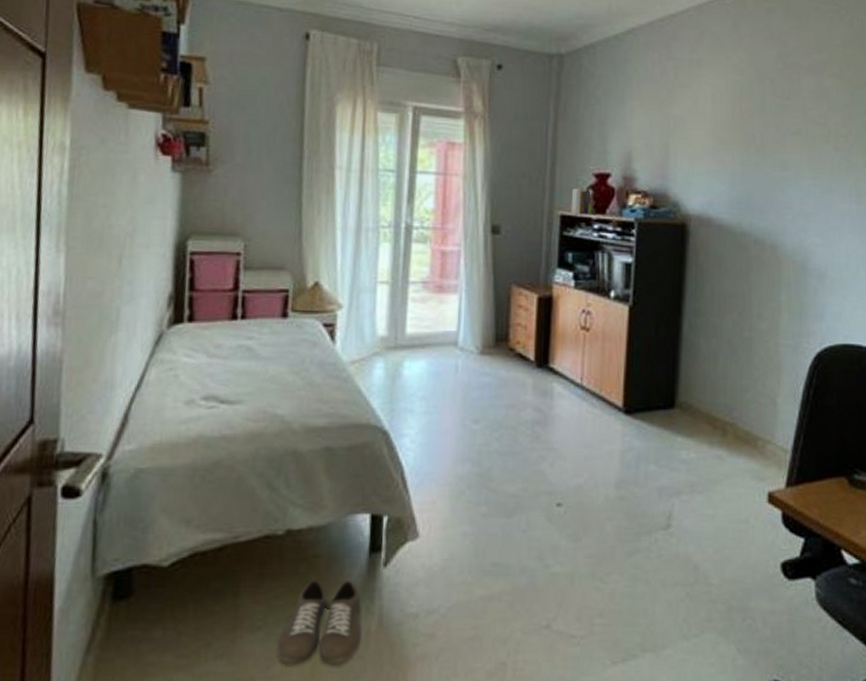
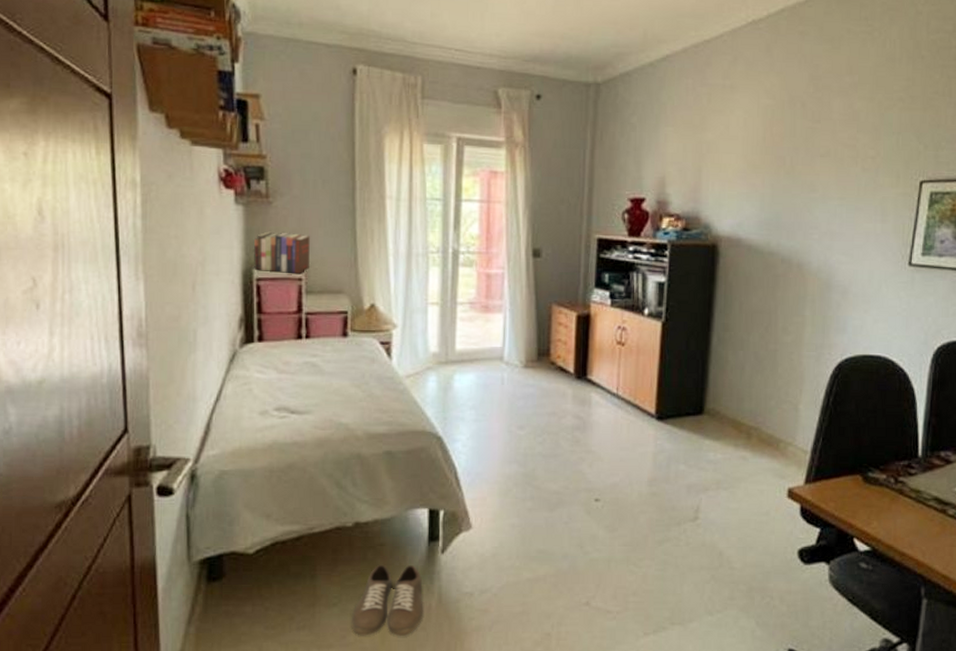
books: none [188,201,252,249] -> present [253,231,310,274]
books: present [571,187,597,216] -> none [607,212,632,238]

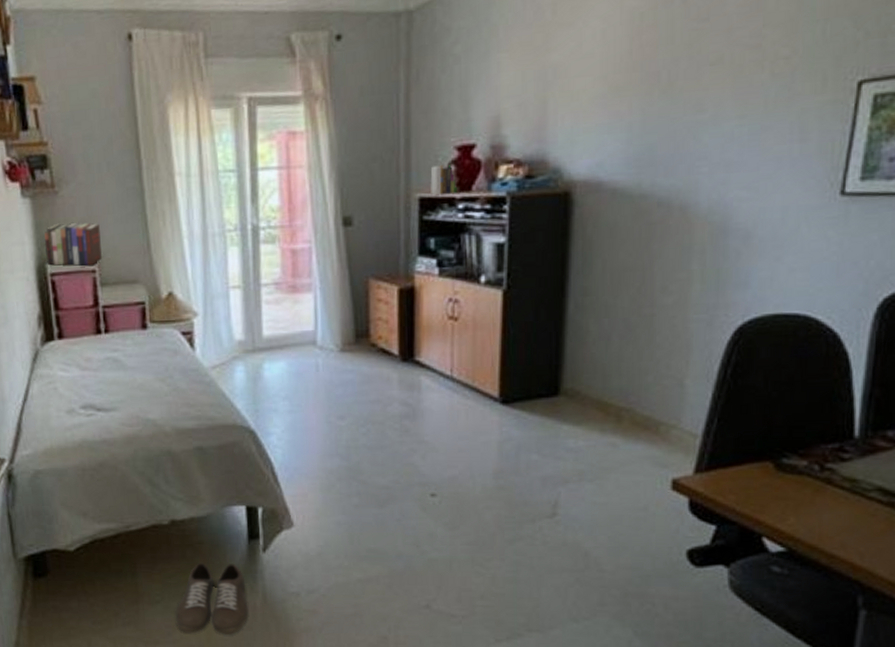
books: none [607,212,632,238] -> present [430,164,461,196]

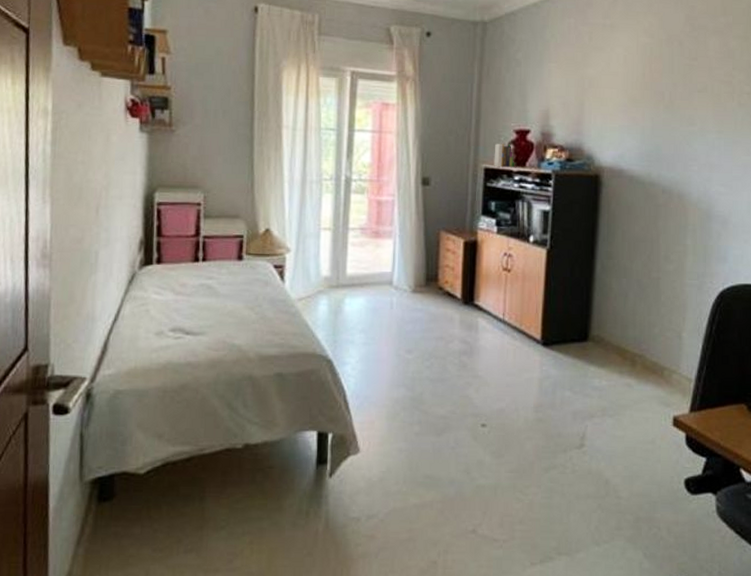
books: present [44,222,102,266] -> none [155,158,210,199]
shoe: present [174,562,249,635] -> none [238,487,311,561]

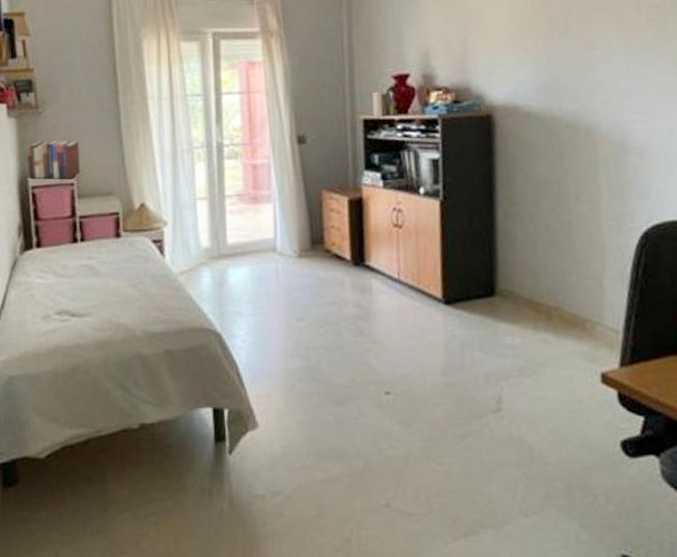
books: none [155,158,210,199] -> present [27,140,80,180]

